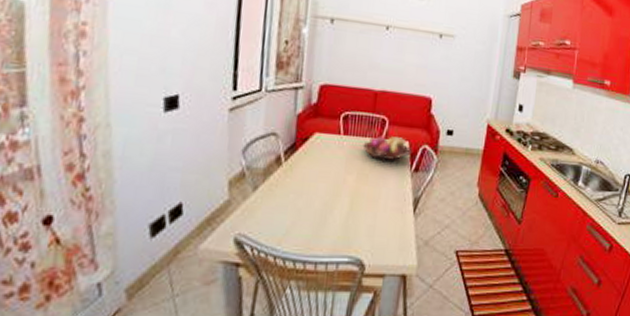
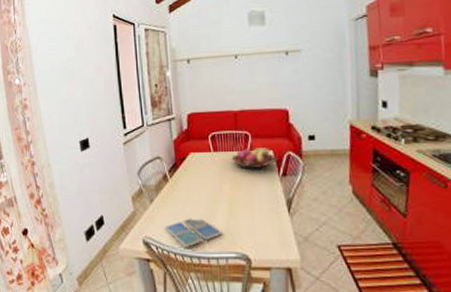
drink coaster: none [266,213,338,250] -> present [164,218,223,248]

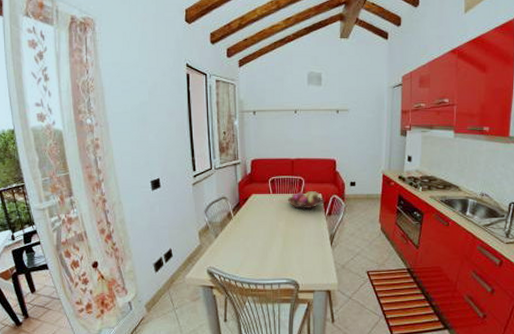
drink coaster: present [164,218,223,248] -> none [227,250,277,276]

